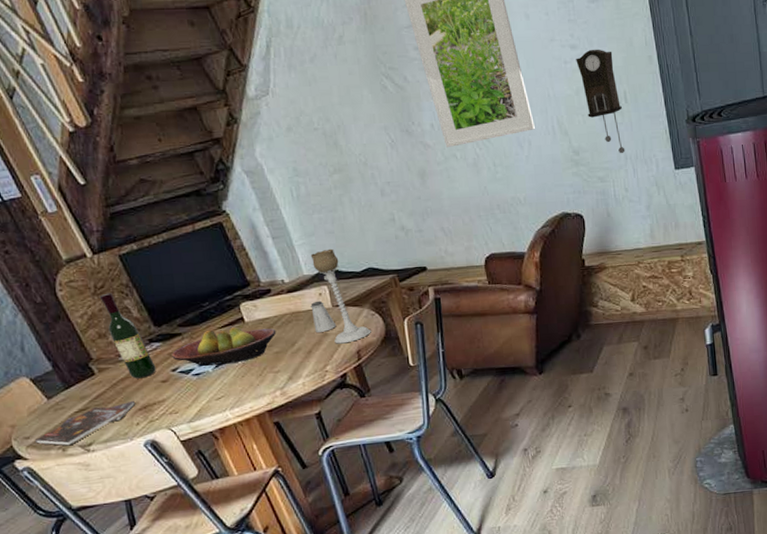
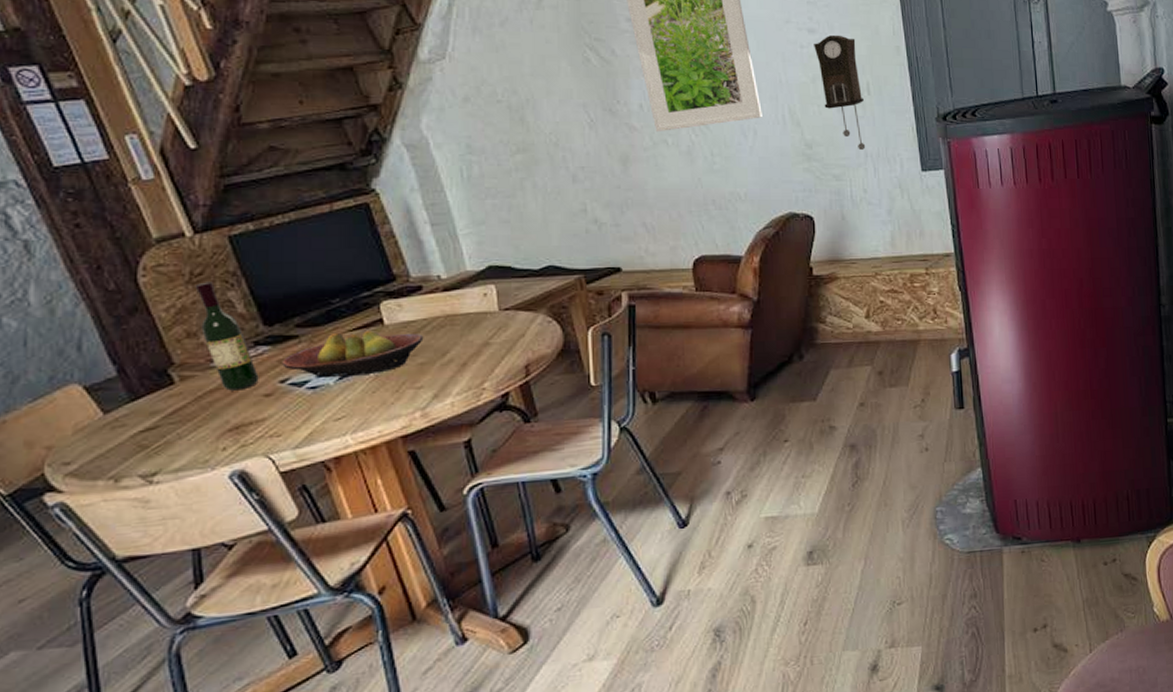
booklet: present [34,400,136,446] -> none [76,418,226,476]
candle holder: present [310,248,371,344] -> none [477,240,545,356]
saltshaker: present [310,300,337,332] -> none [471,302,502,341]

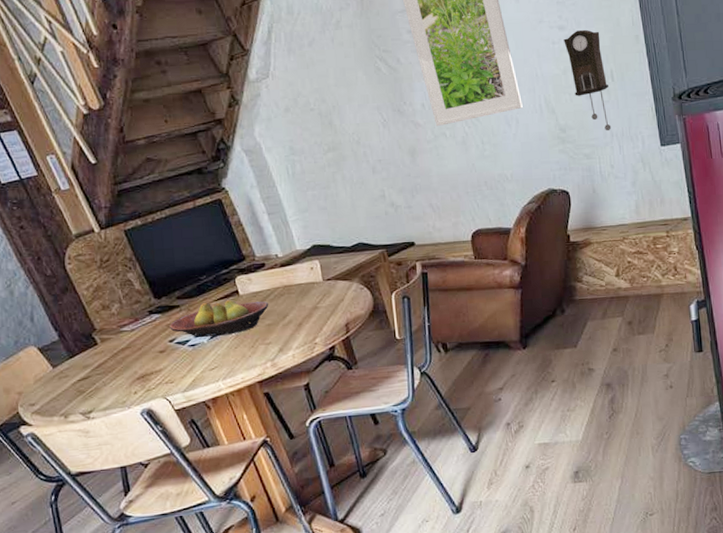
wine bottle: present [194,282,259,391] -> none [104,266,155,349]

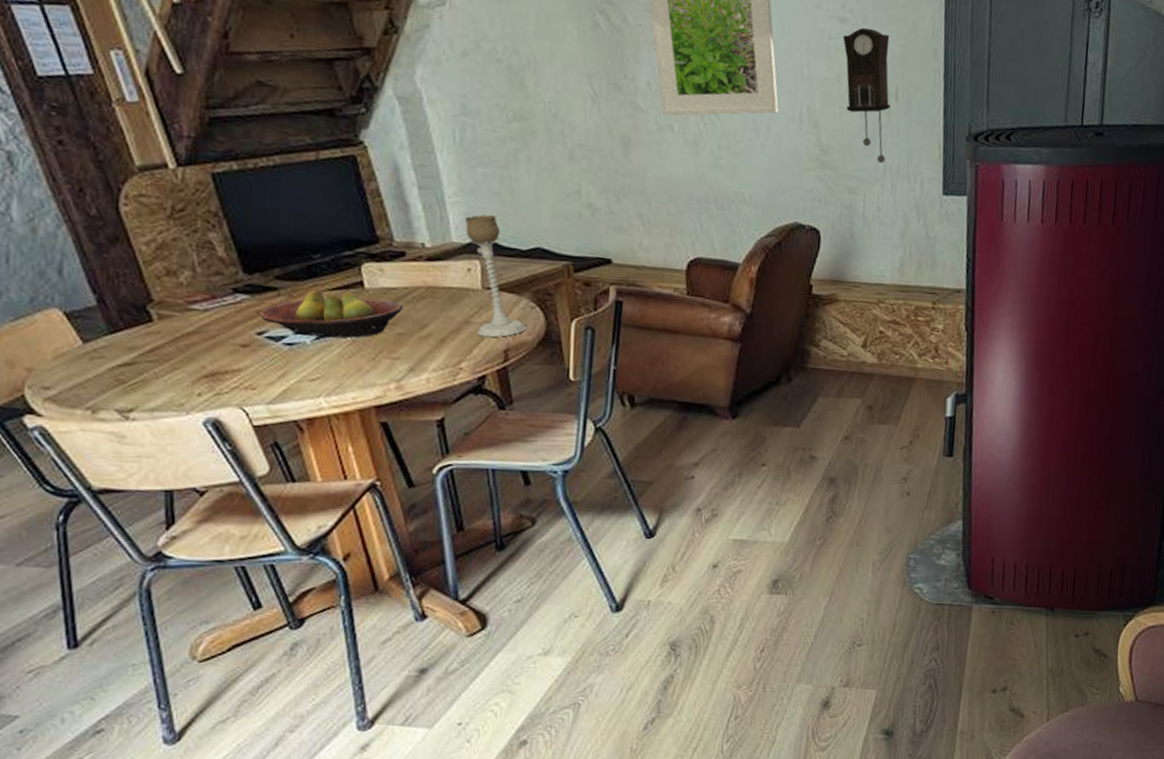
candle holder: none [303,224,360,317] -> present [464,214,527,338]

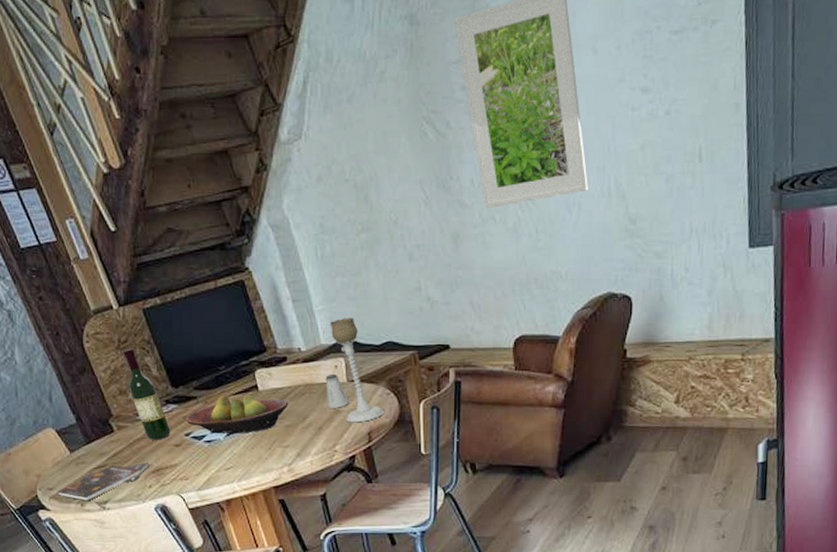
booklet: none [55,363,202,408] -> present [56,462,150,501]
wine bottle: none [176,219,237,337] -> present [122,348,171,440]
saltshaker: none [454,277,484,319] -> present [325,373,350,408]
pendulum clock: present [843,27,890,164] -> none [646,93,694,225]

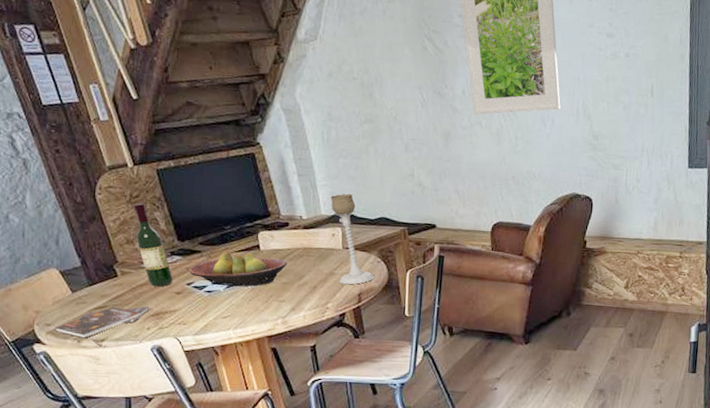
saltshaker: present [325,373,350,408] -> none [323,240,344,271]

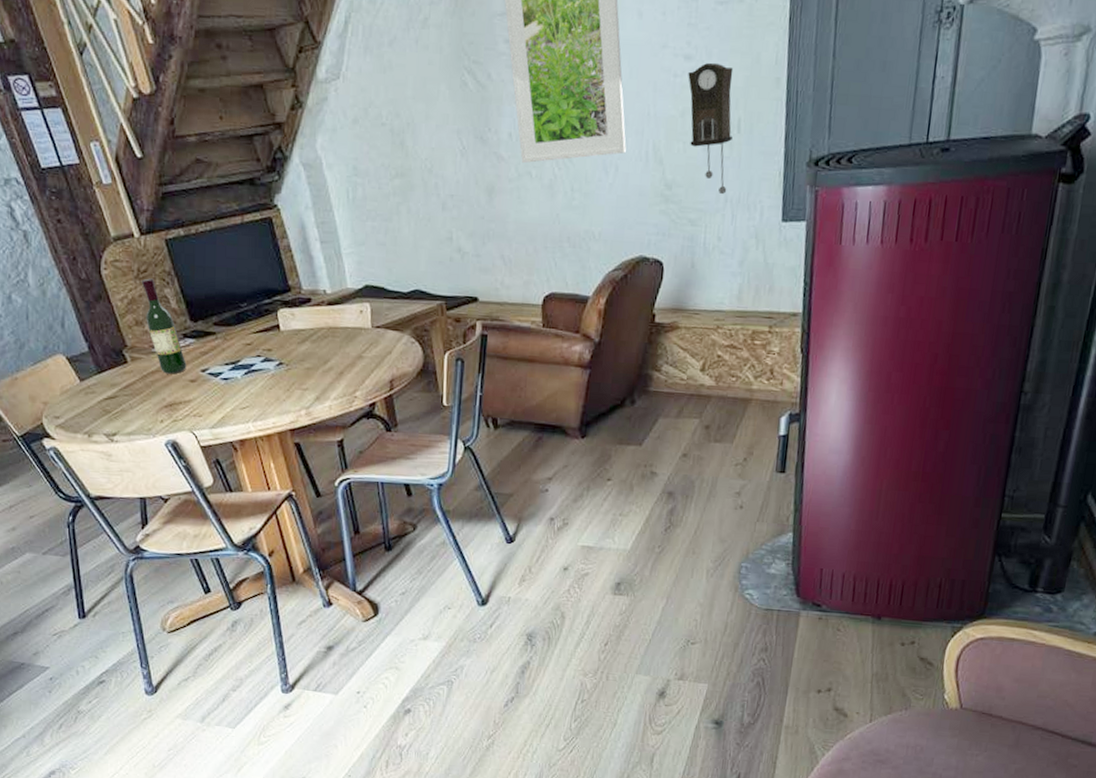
booklet: present [54,306,150,339] -> none [63,396,163,433]
fruit bowl: present [189,251,288,287] -> none [203,333,311,373]
candle holder: present [330,193,375,285] -> none [357,262,408,370]
pendulum clock: none [610,40,647,146] -> present [688,62,734,195]

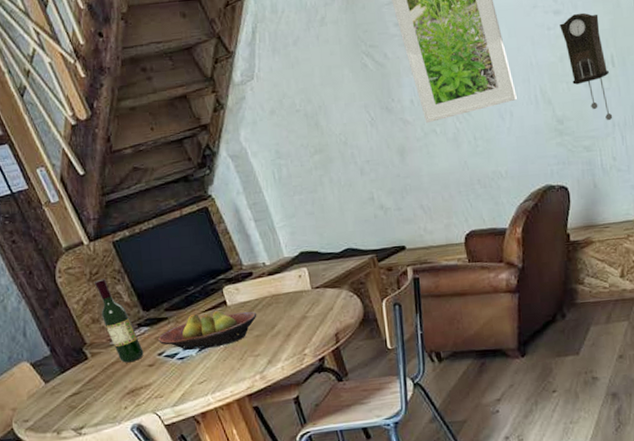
fruit bowl: none [203,333,311,373] -> present [158,310,257,350]

